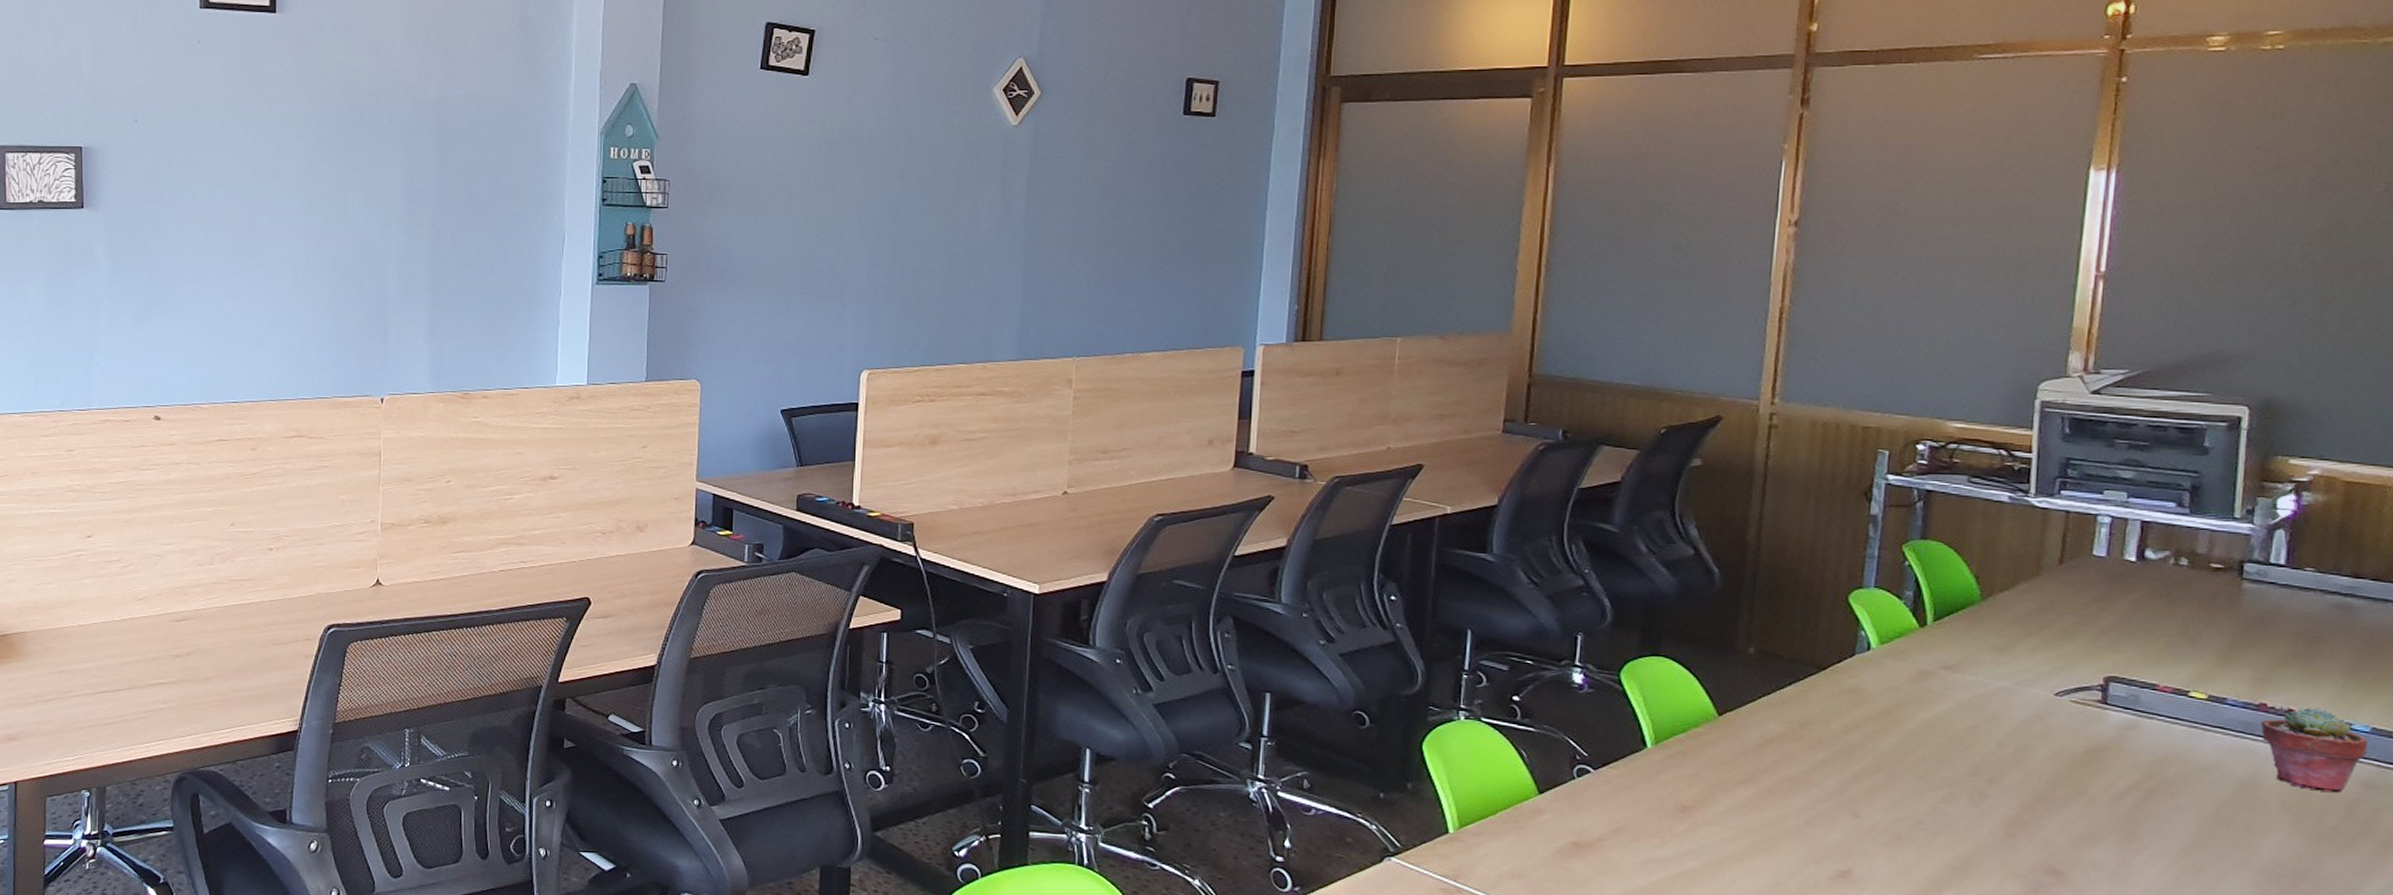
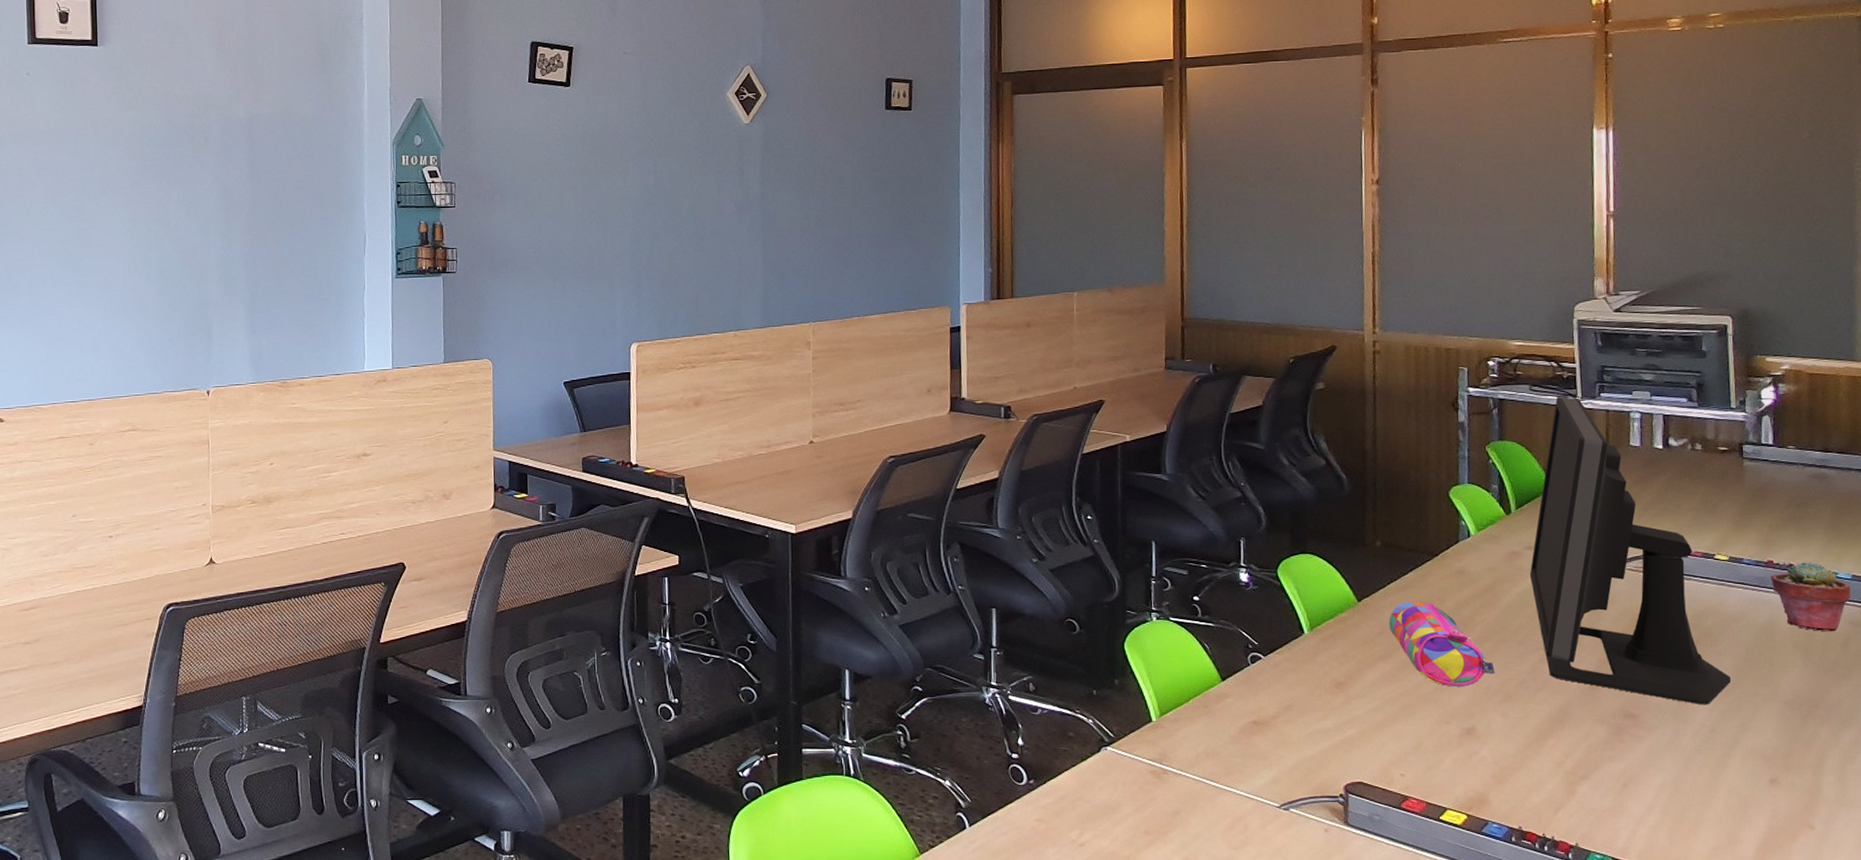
pencil case: none [1756,719,1885,823] -> present [1389,601,1495,687]
monitor: none [1941,491,2192,867] -> present [1529,396,1731,705]

